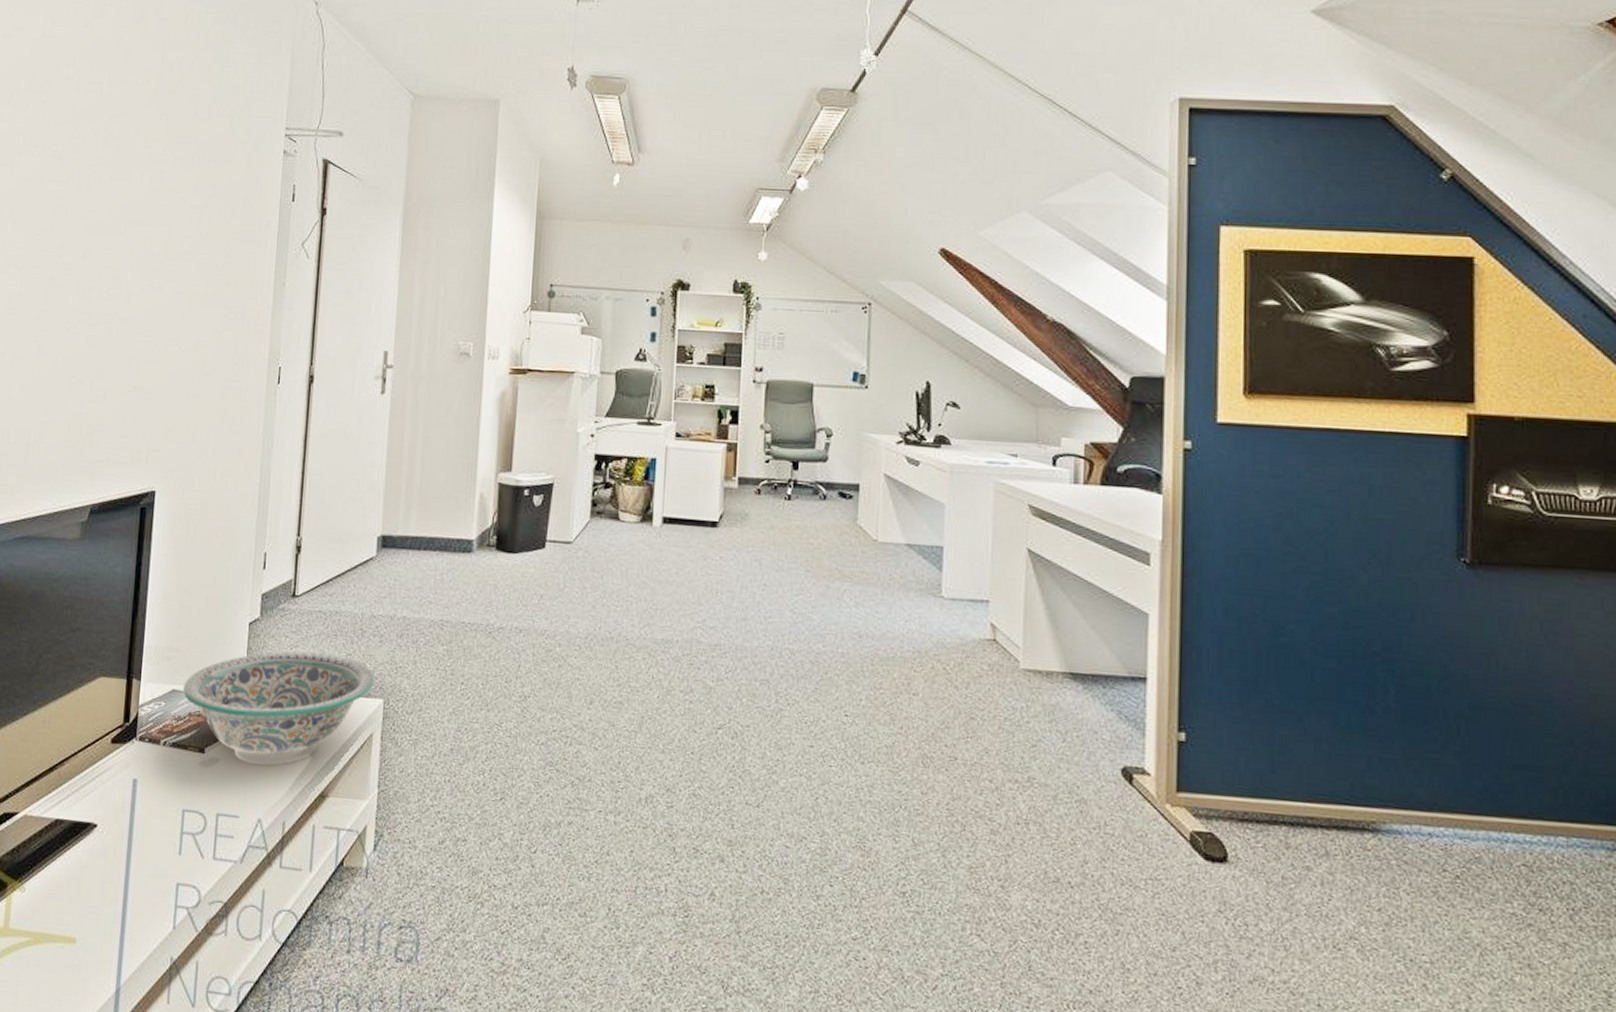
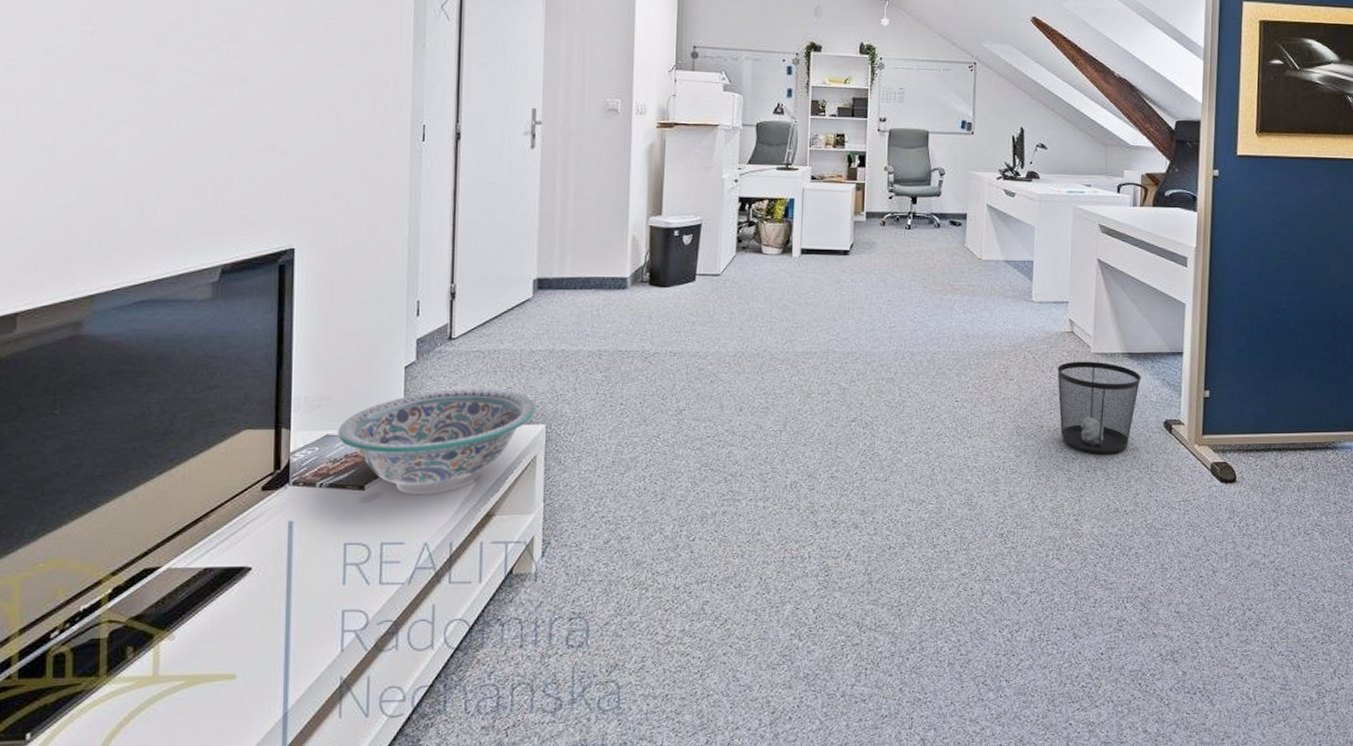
waste bin: none [975,677,1089,804] -> present [1057,361,1141,453]

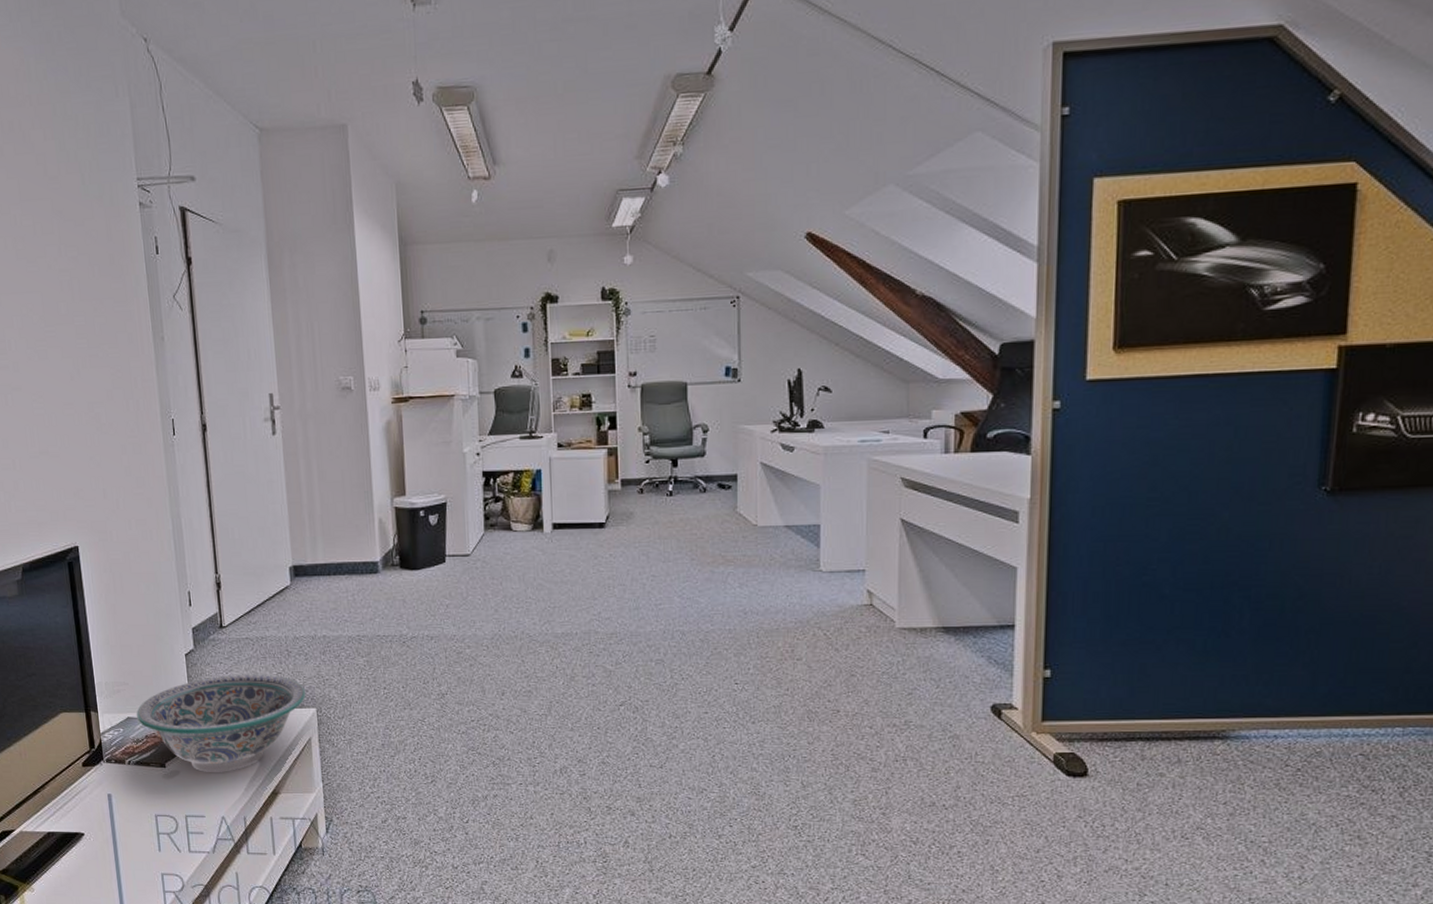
waste bin: present [1057,361,1141,453] -> none [854,637,961,741]

